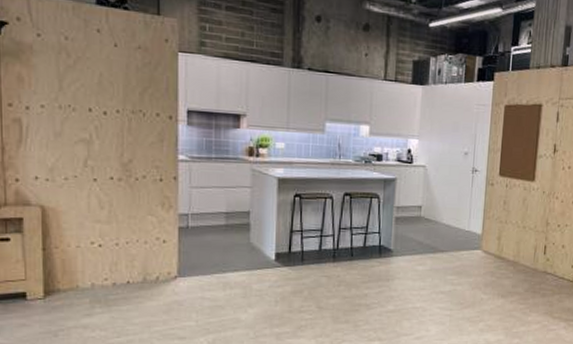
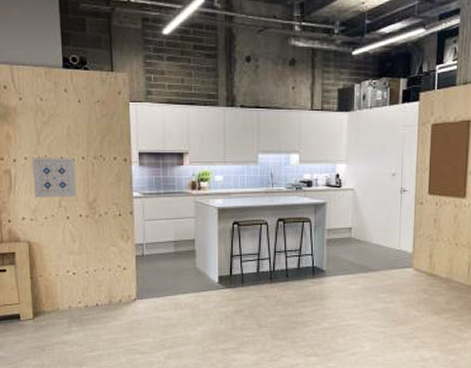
wall art: none [51,107,108,157] -> present [32,158,77,198]

